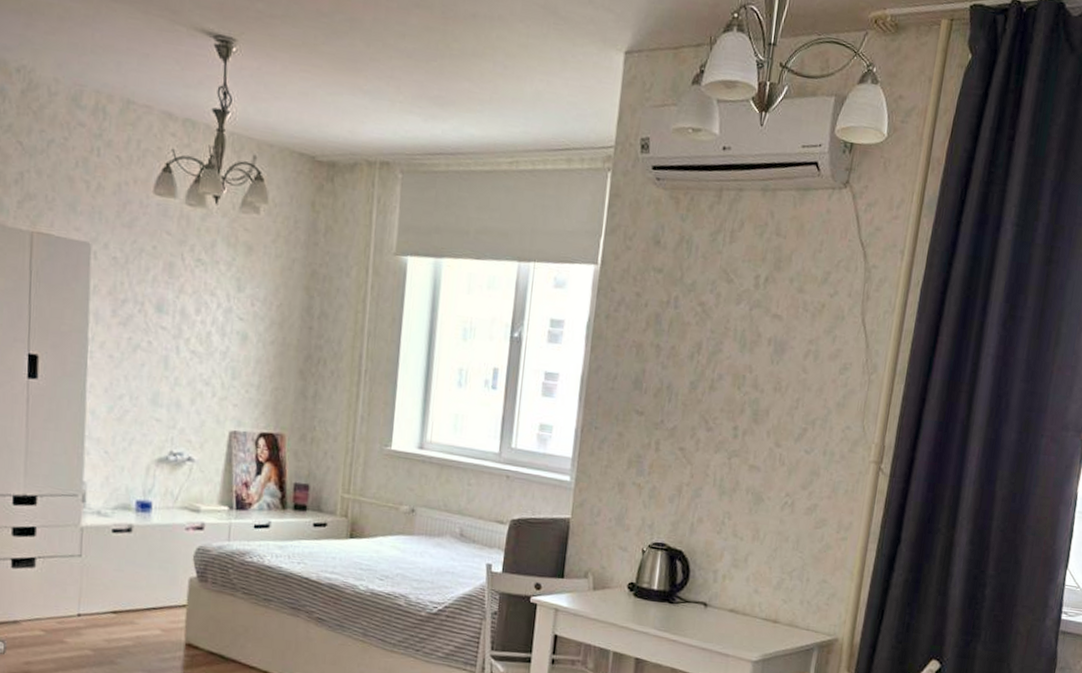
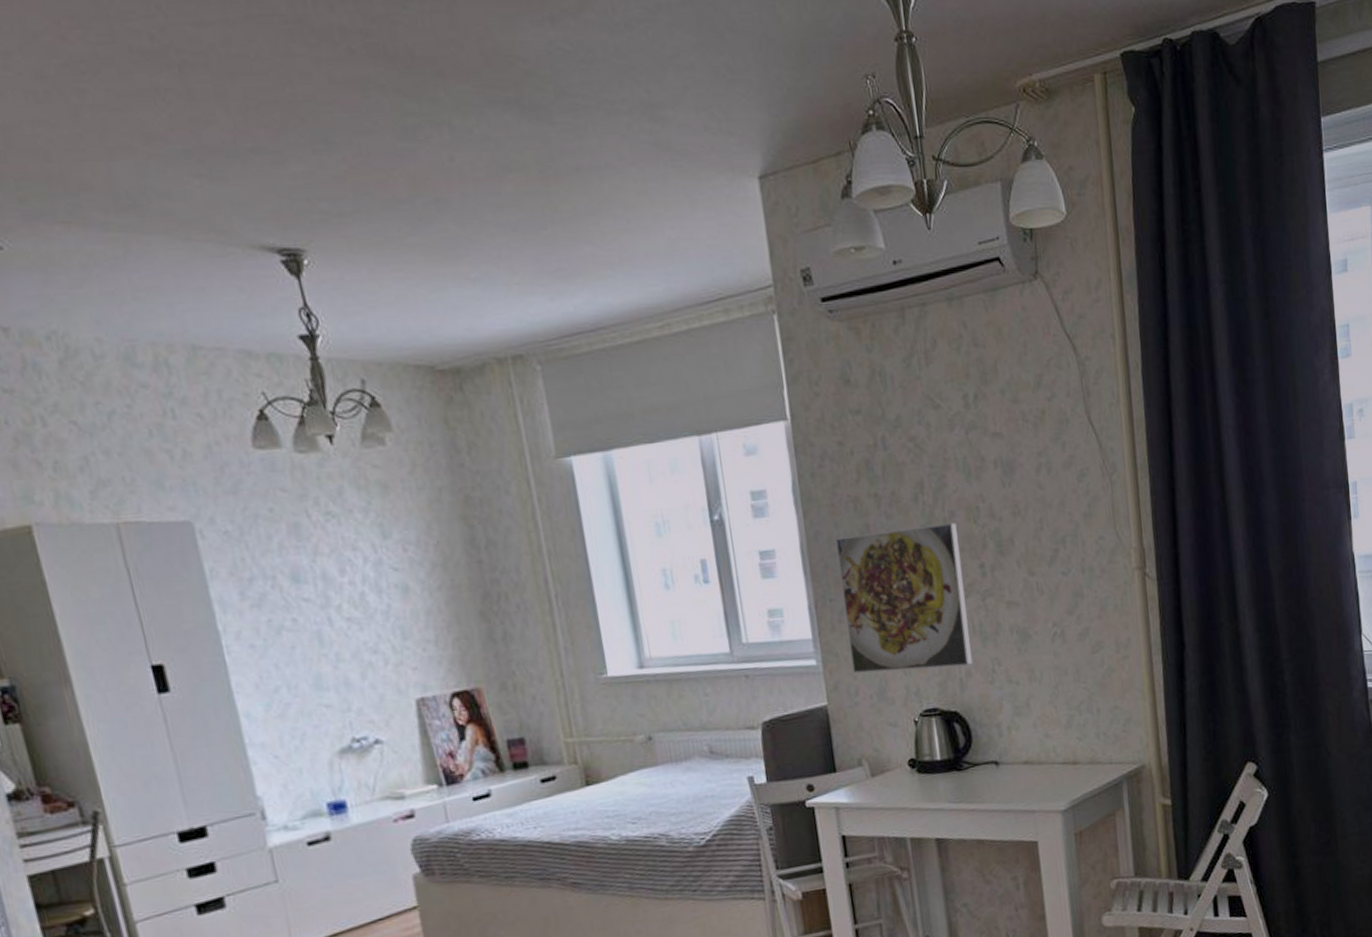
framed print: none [599,375,723,514] -> present [834,522,974,674]

